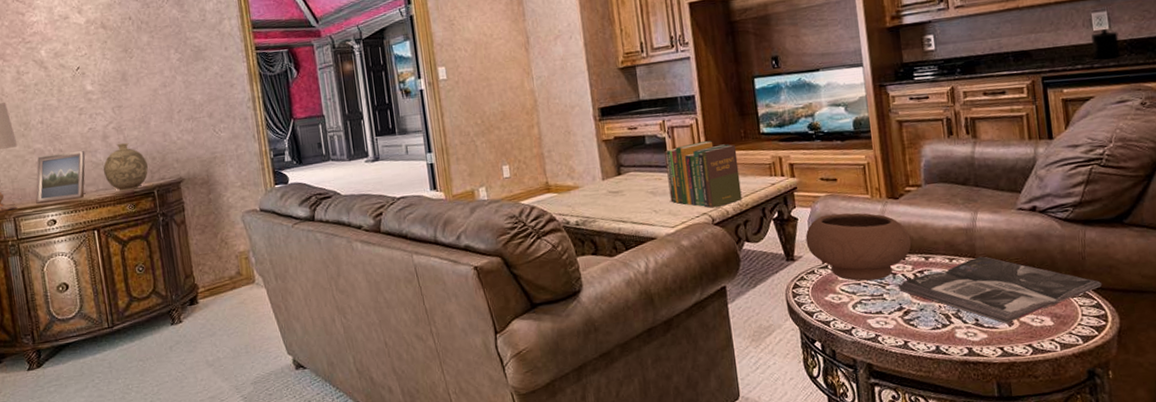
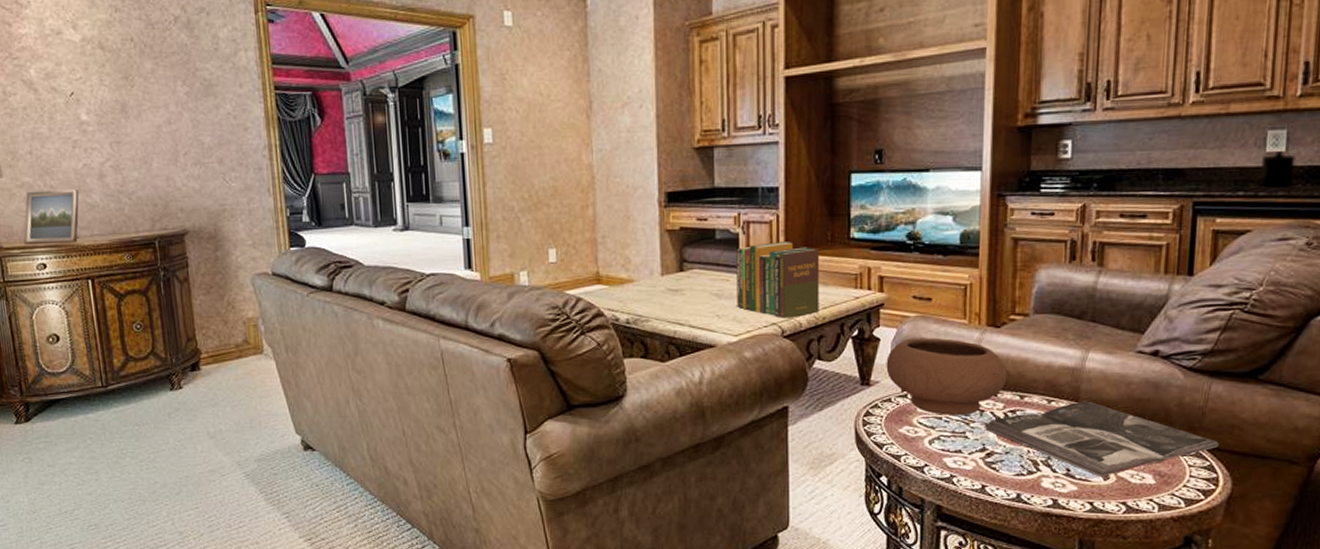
decorative vase: present [103,143,149,192] -> none [98,185,150,240]

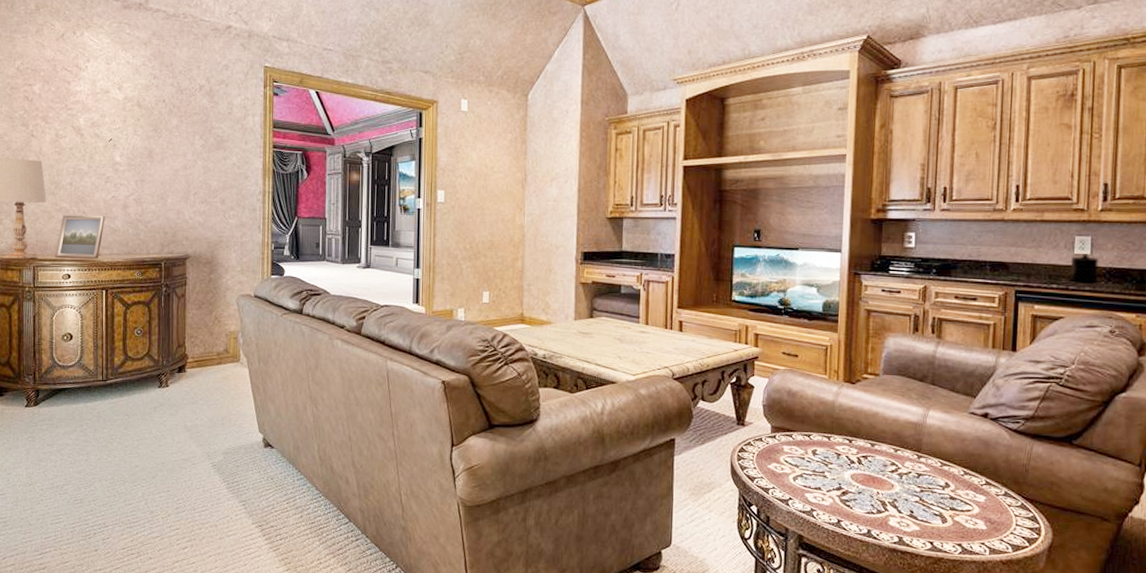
books: present [736,240,820,319] -> none [636,298,706,364]
bowl: present [886,337,1007,415] -> none [758,387,861,457]
magazine: present [984,401,1220,476] -> none [840,452,1041,520]

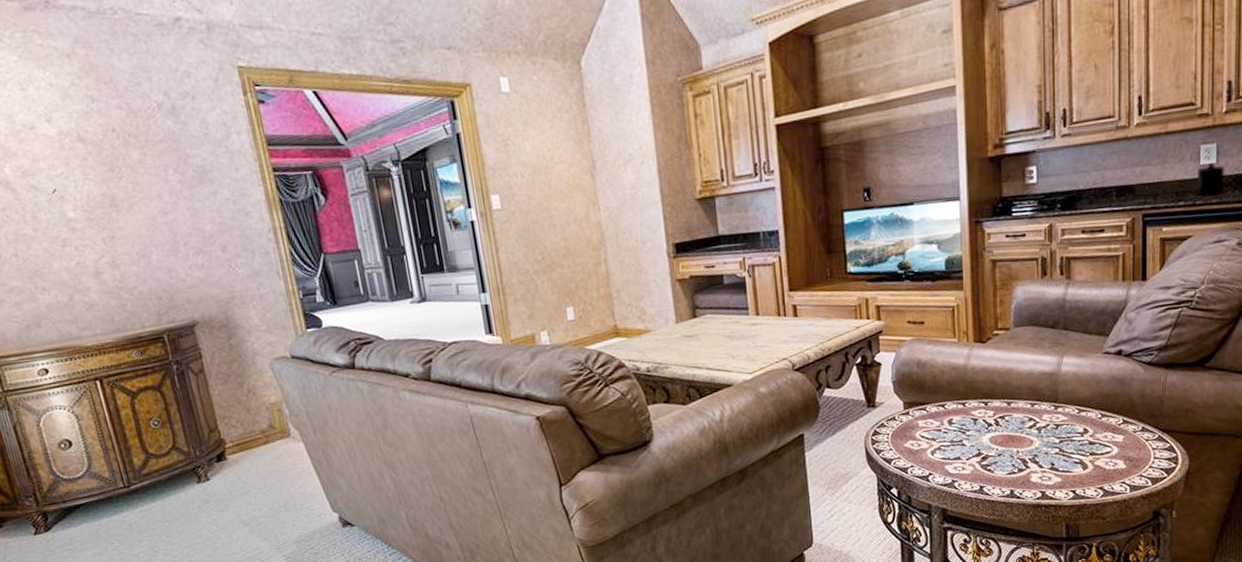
picture frame: present [55,215,105,259] -> none [15,289,80,352]

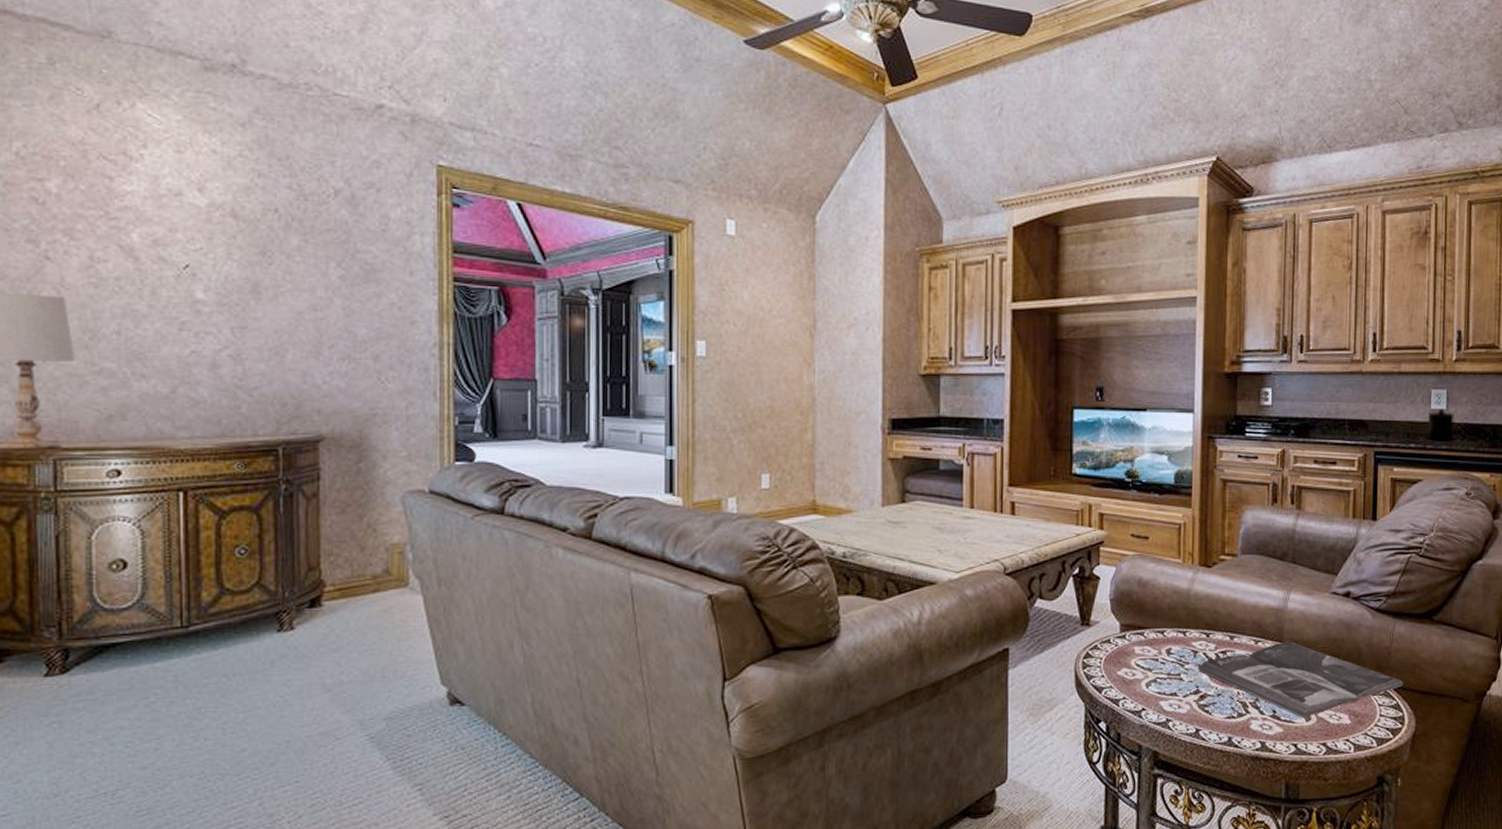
magazine: none [978,401,1177,467] -> present [1197,641,1404,717]

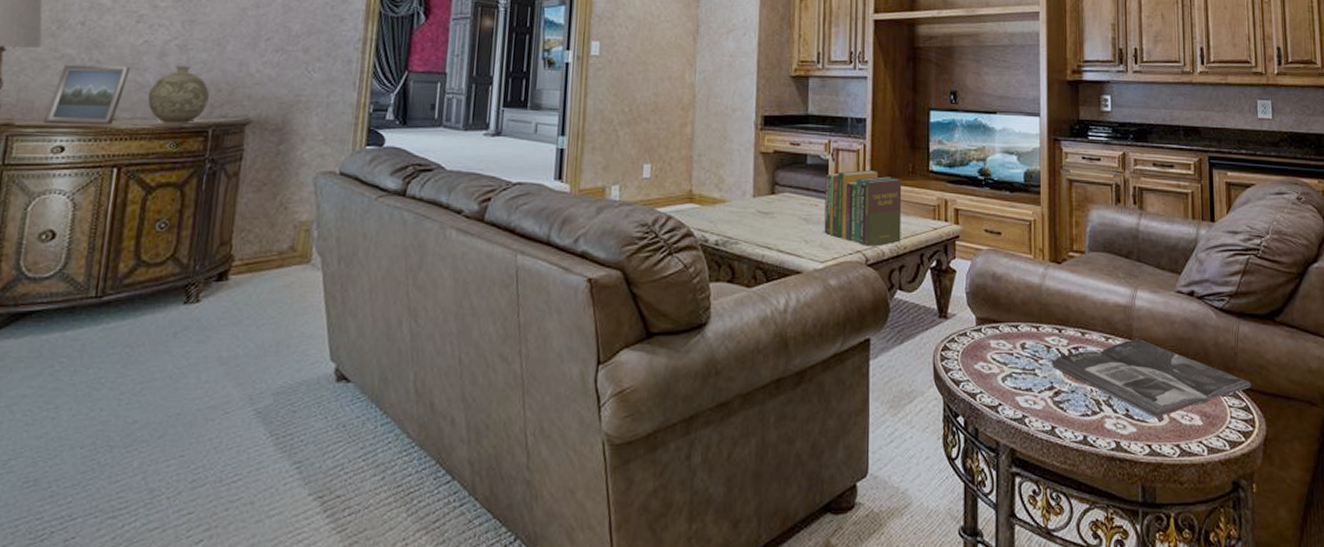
picture frame: none [93,379,181,446] -> present [44,64,131,125]
decorative vase: none [204,378,275,444] -> present [147,66,210,125]
books: none [959,474,1043,555] -> present [824,169,902,247]
canister: present [1428,409,1454,442] -> none [1256,118,1281,149]

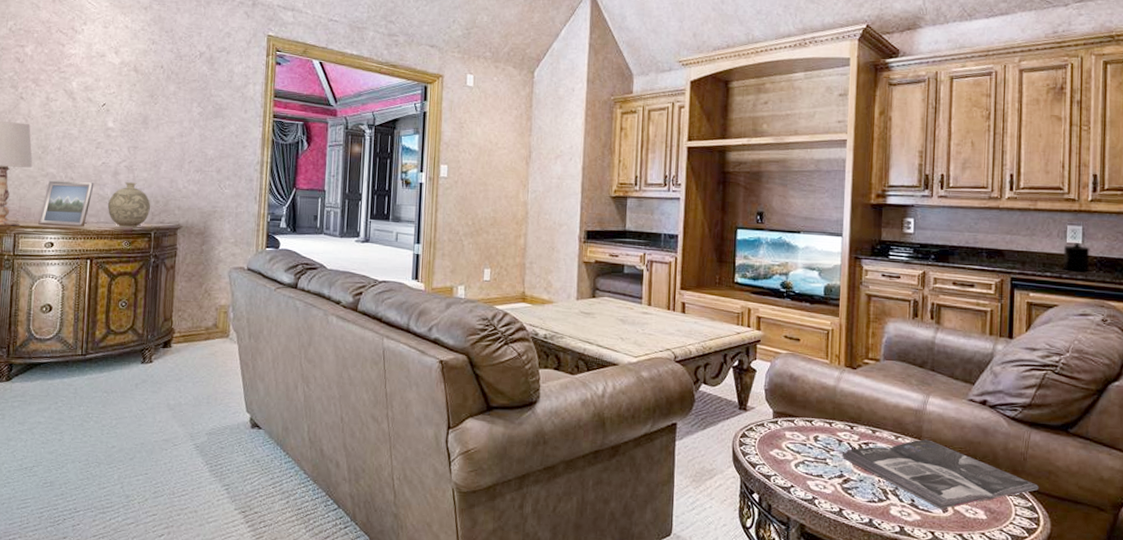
books: present [824,169,902,247] -> none [638,279,709,346]
canister: none [1256,118,1281,149] -> present [1063,243,1090,272]

